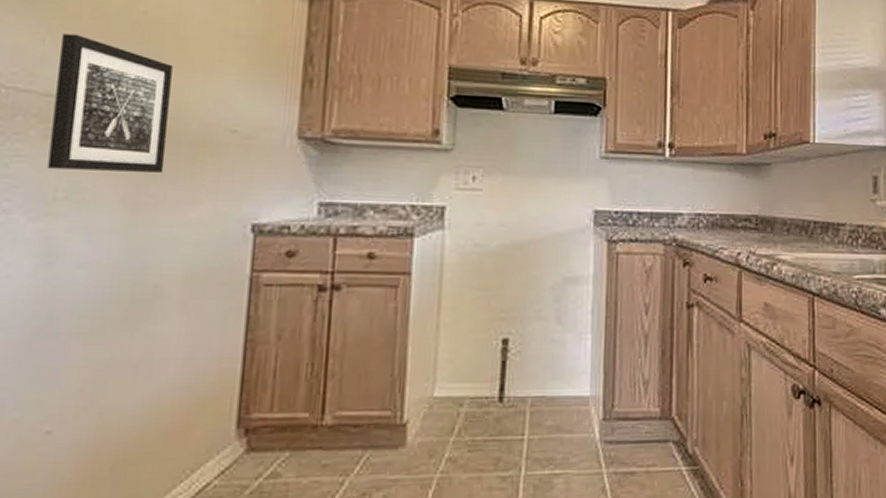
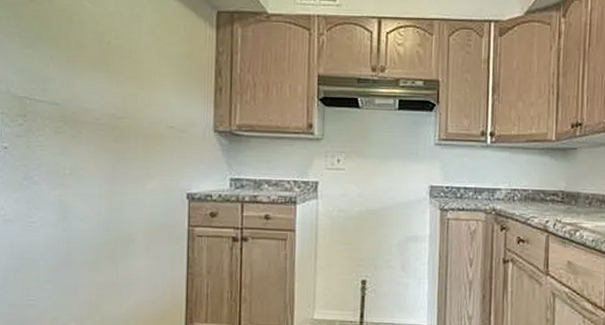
wall art: present [47,33,173,173] -> none [58,60,129,157]

